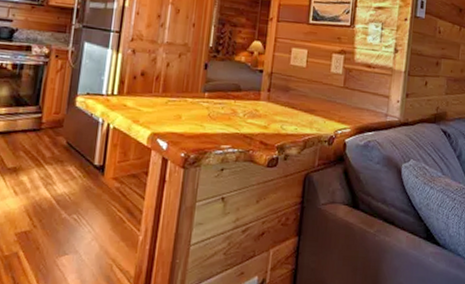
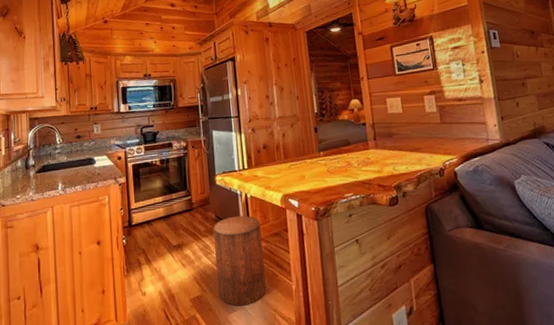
stool: none [50,146,118,250] -> present [213,215,267,306]

